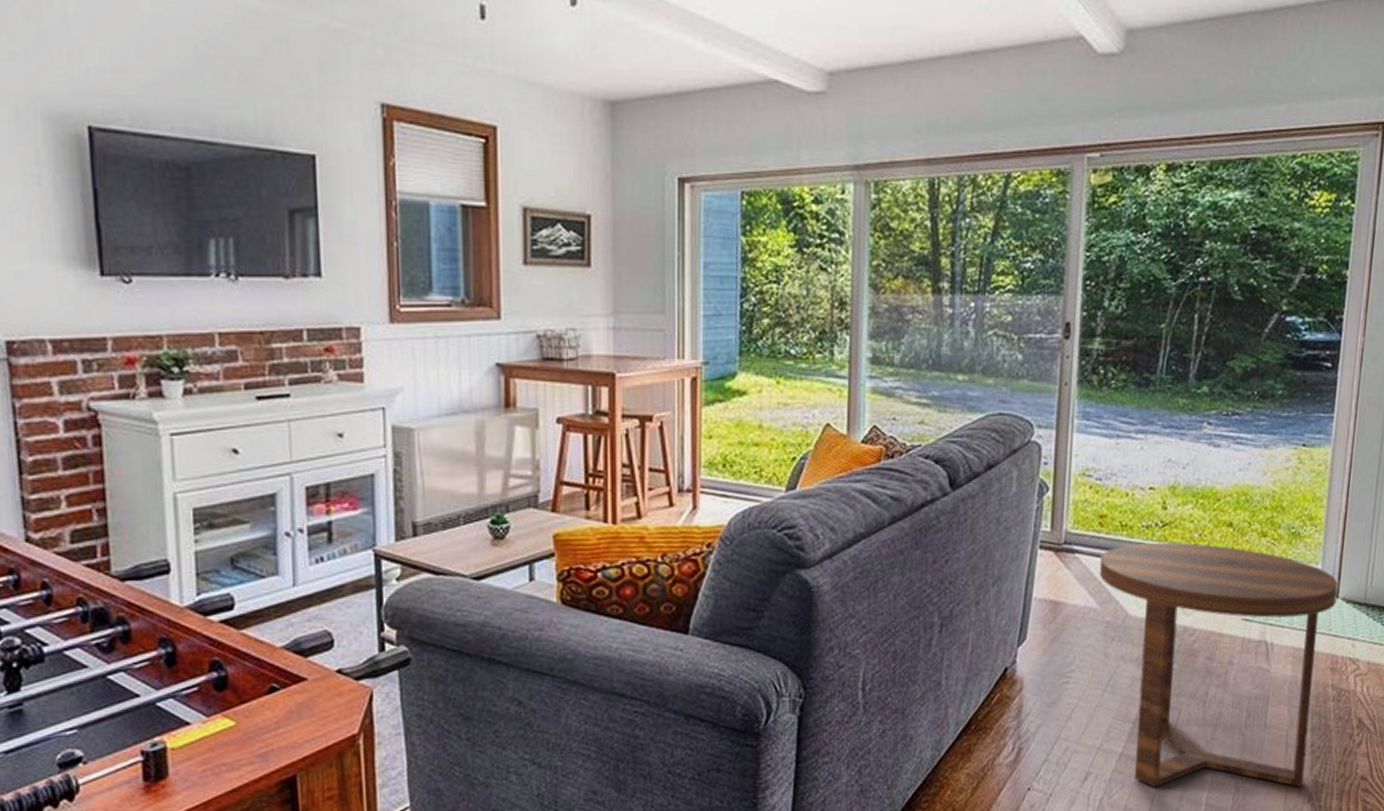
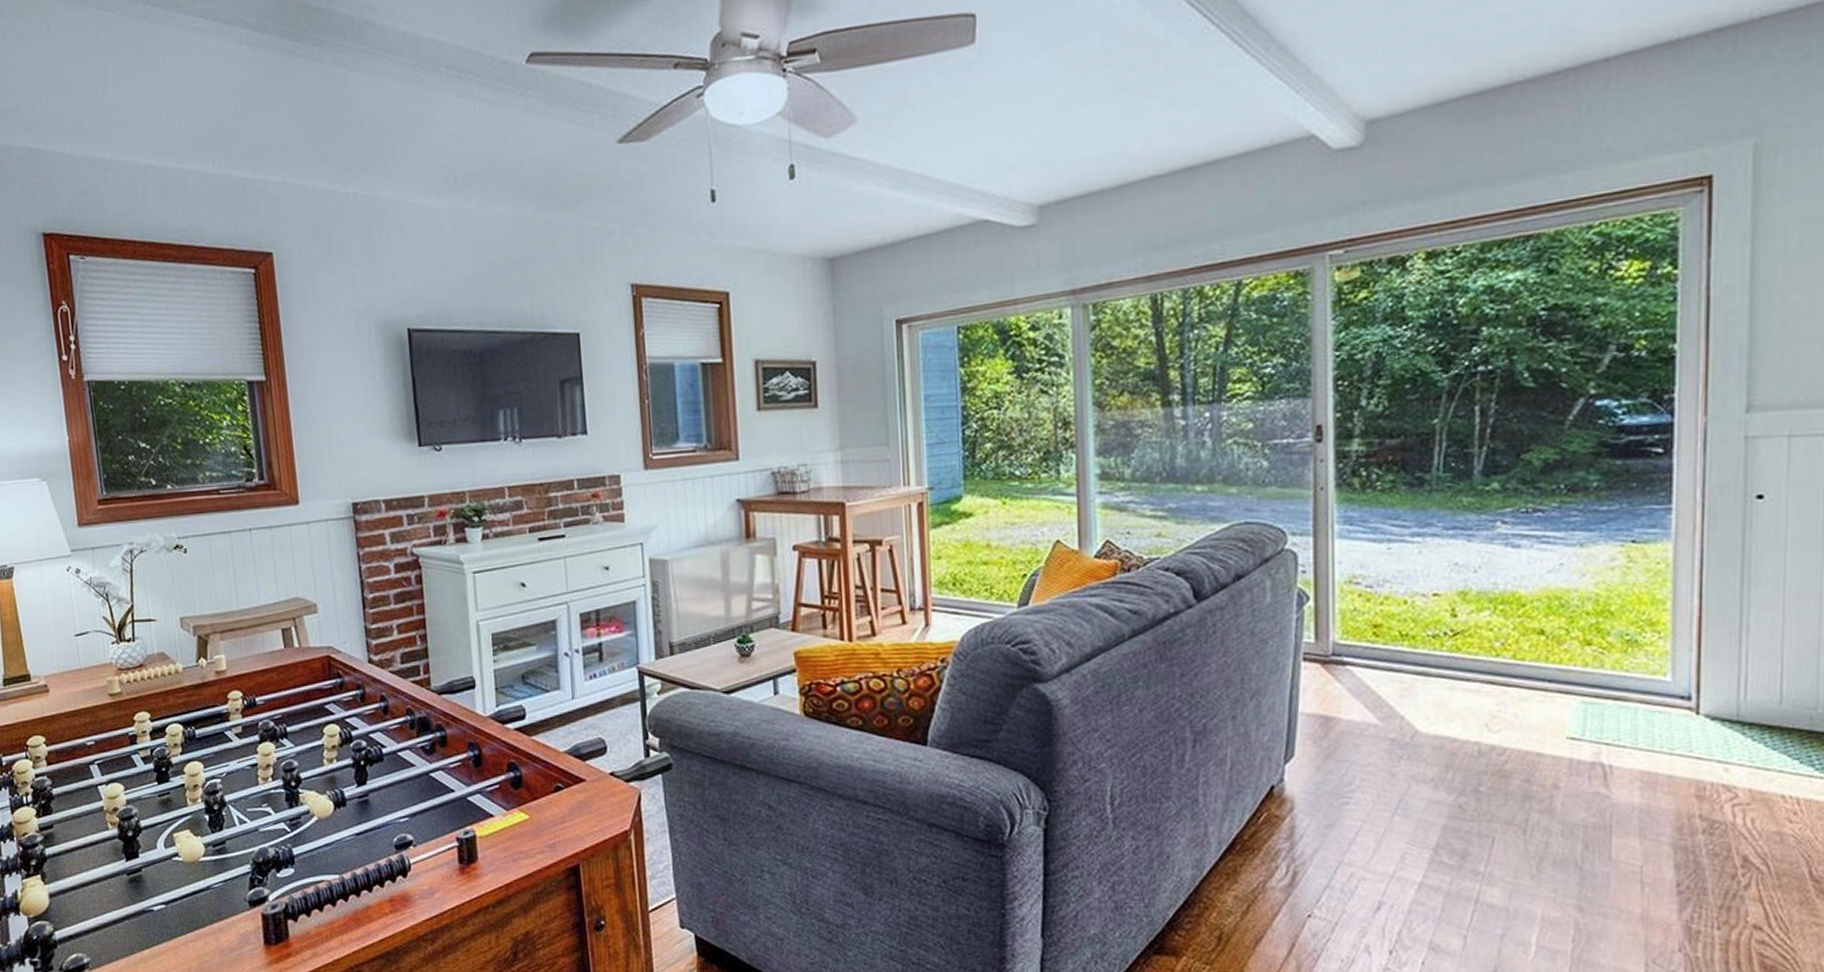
side table: present [1099,543,1338,788] -> none [1377,653,1697,934]

